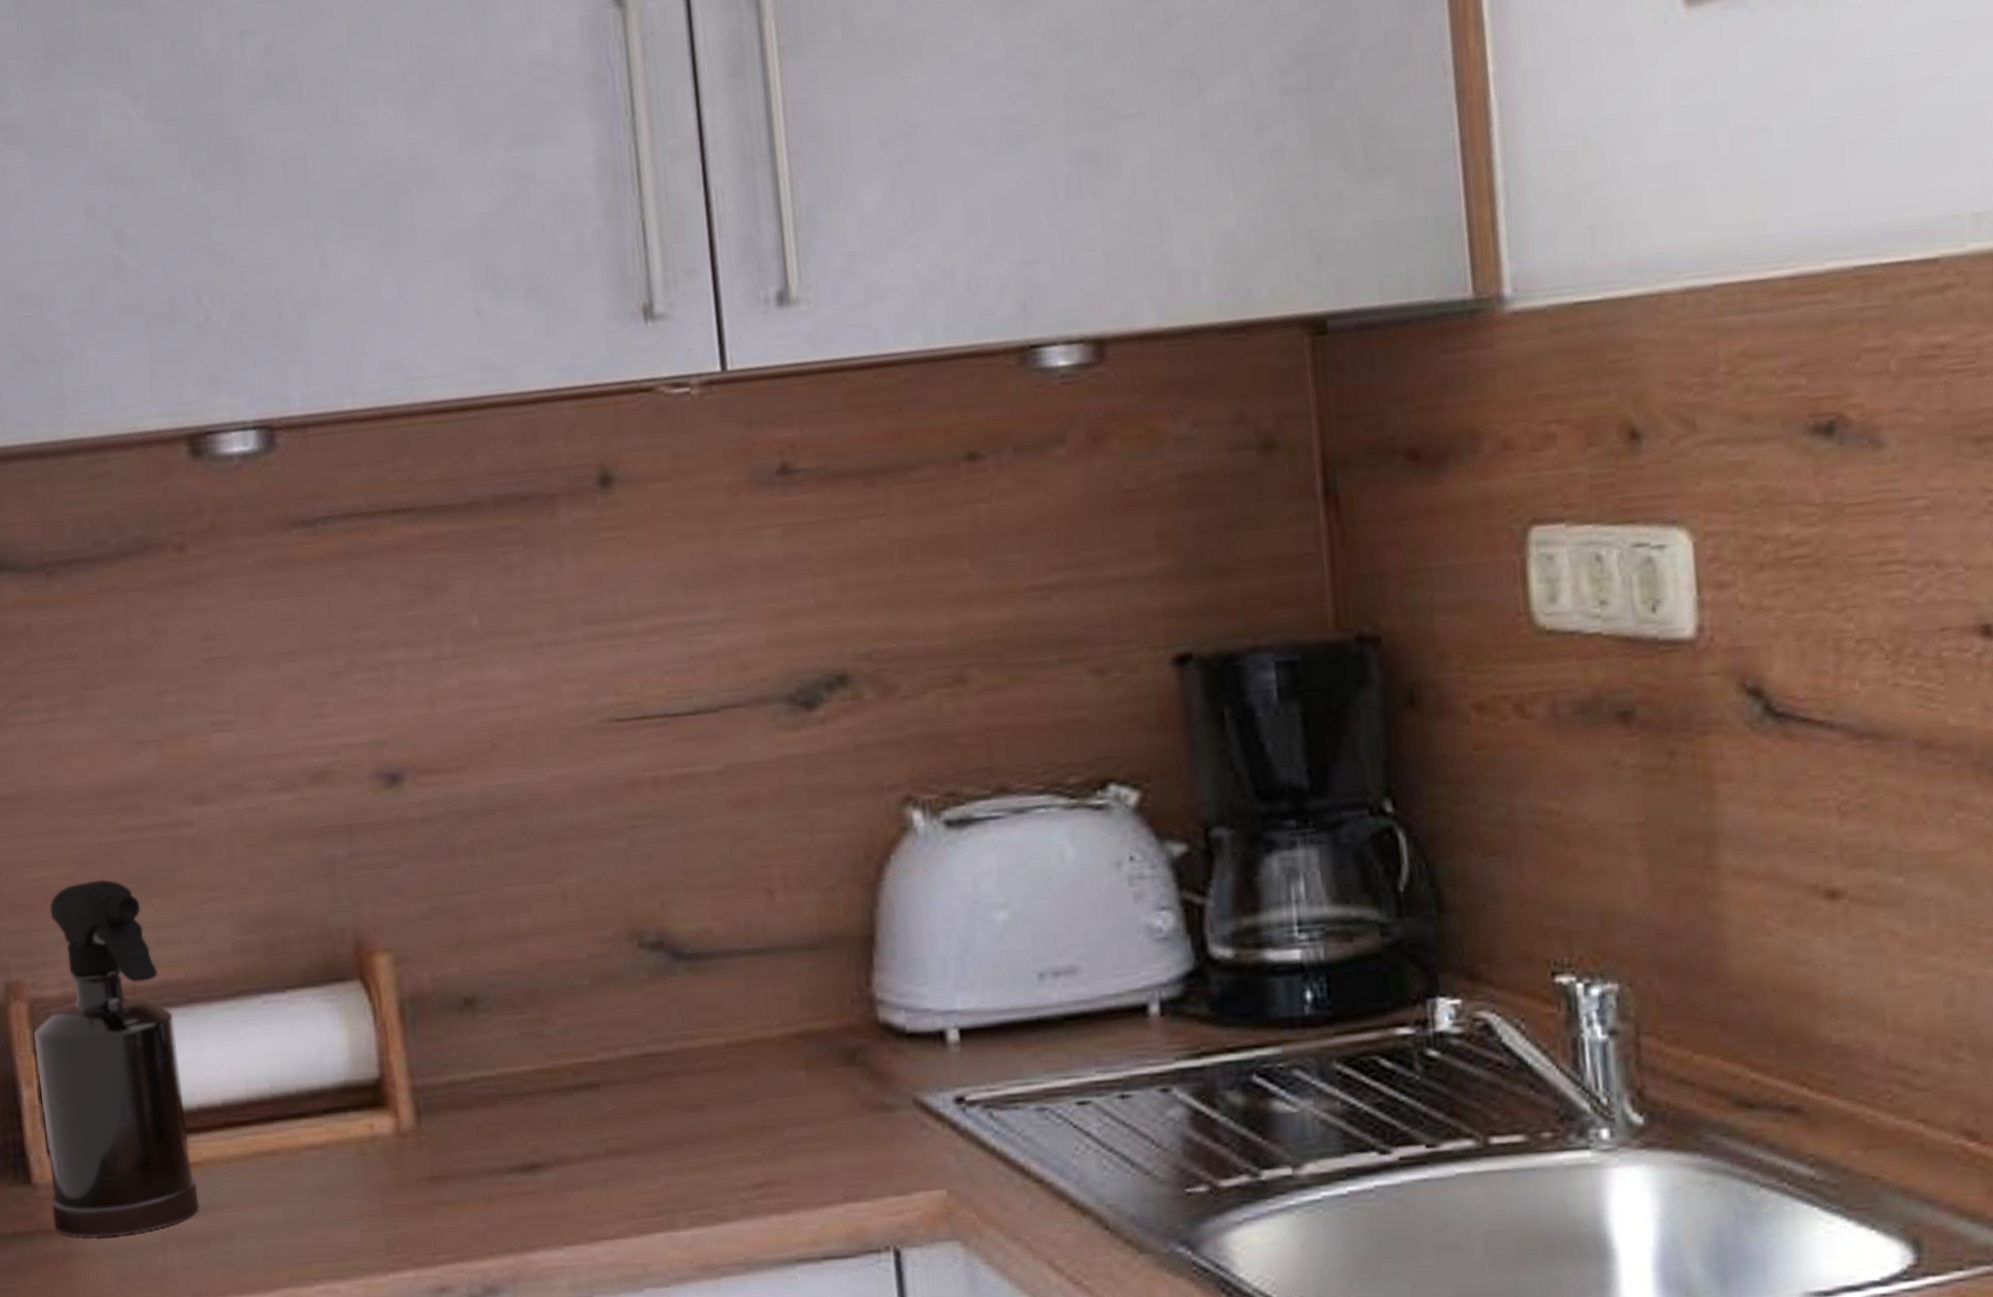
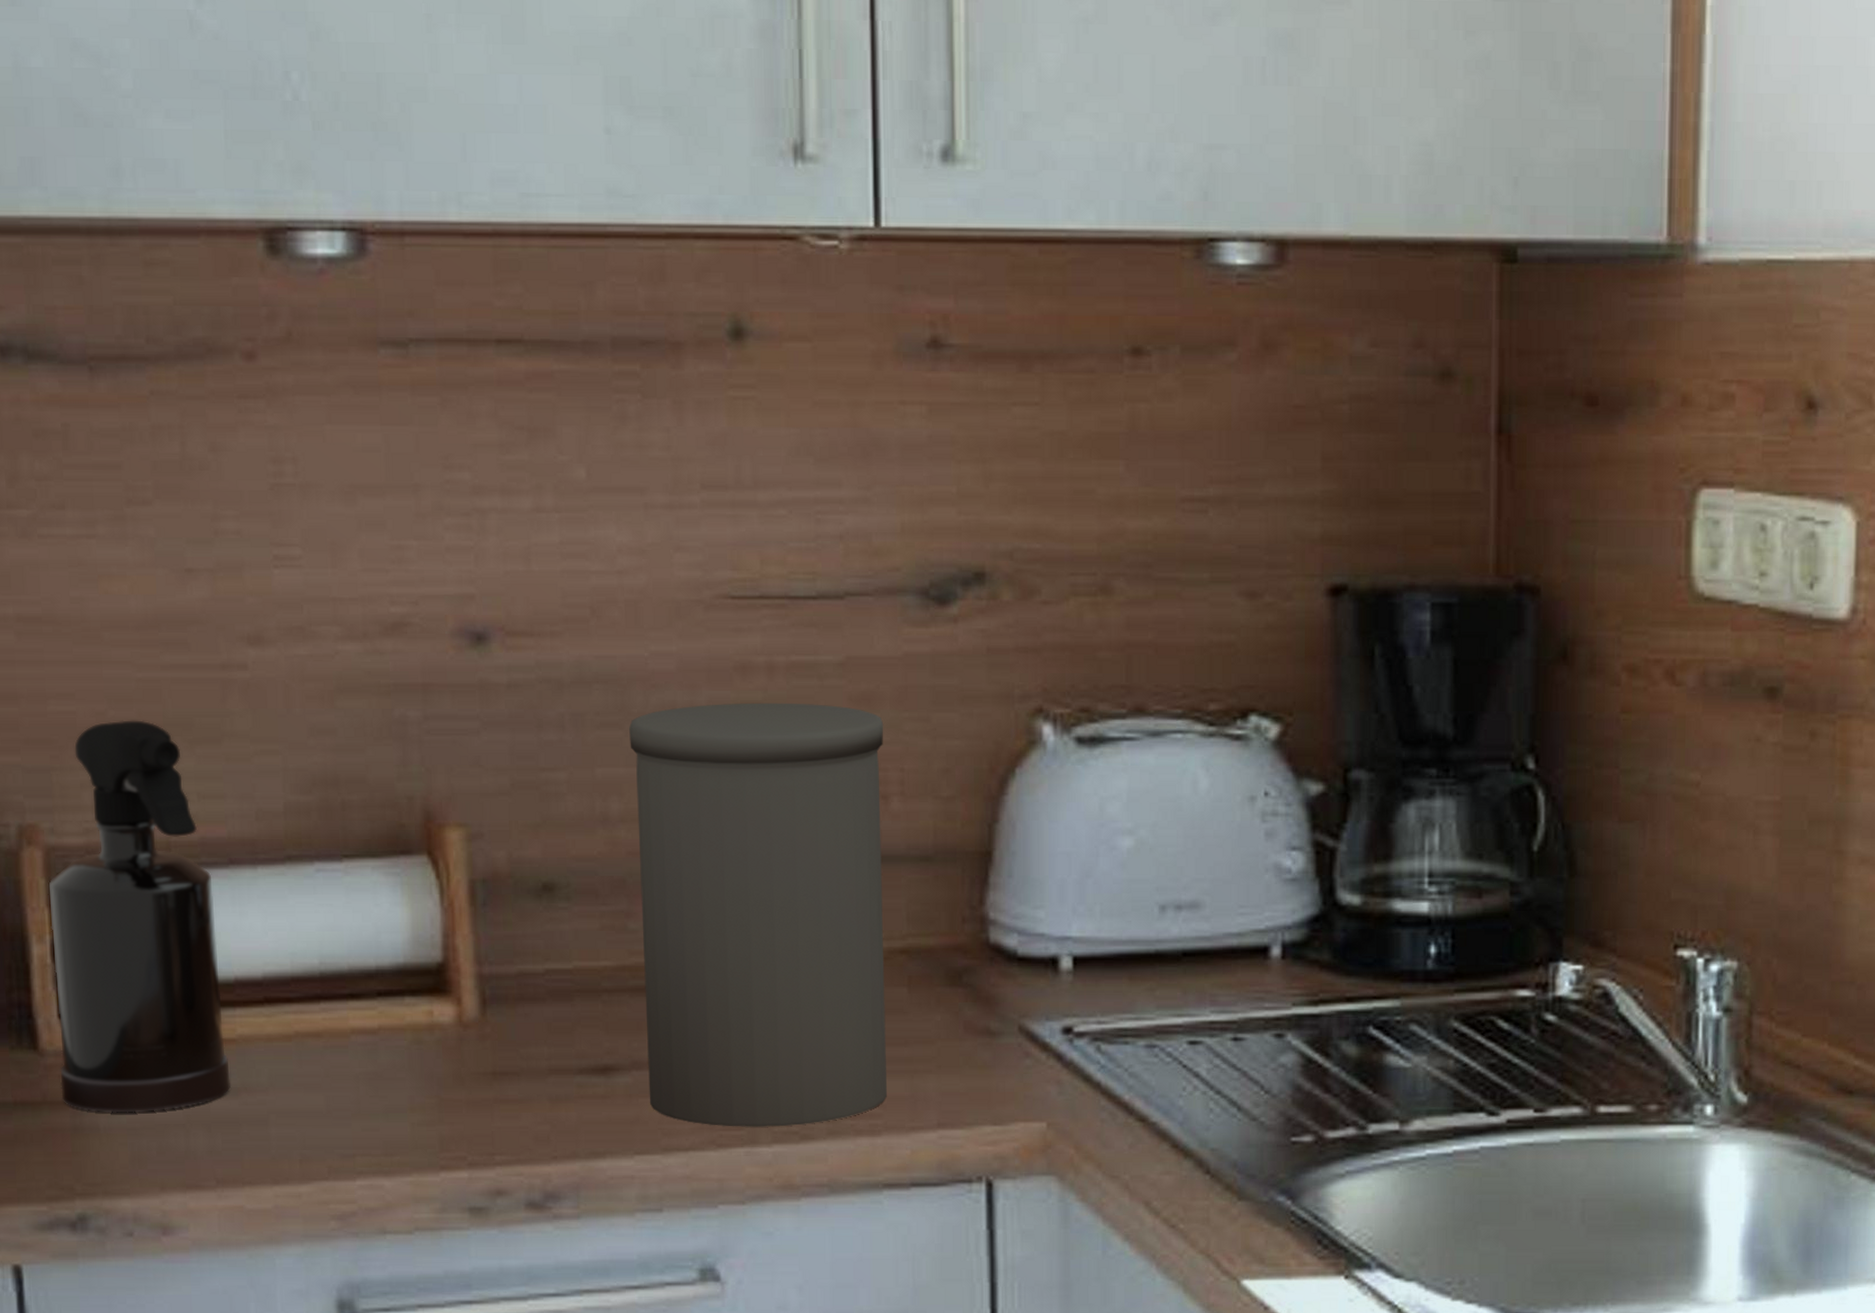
canister: none [532,811,794,1214] -> present [629,703,887,1127]

